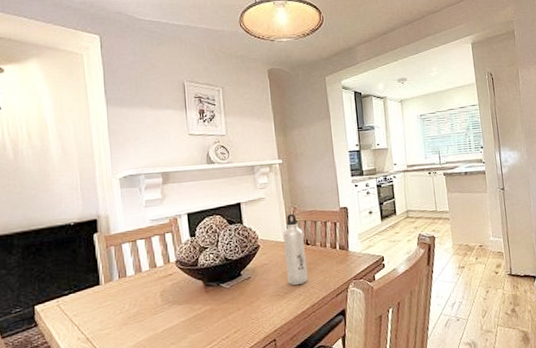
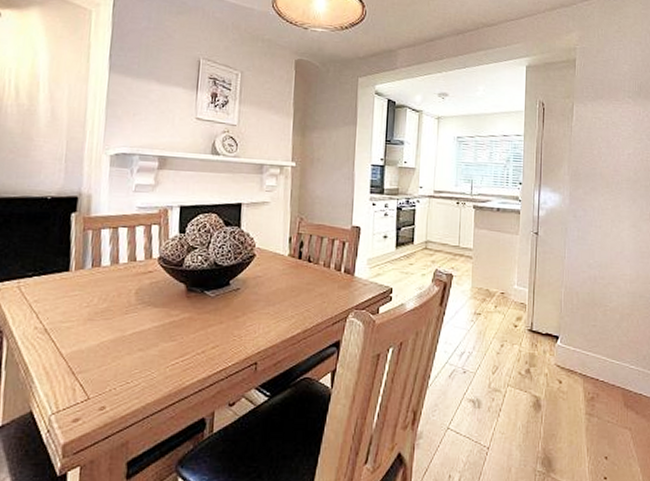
water bottle: present [283,213,308,286] -> none [280,224,307,306]

